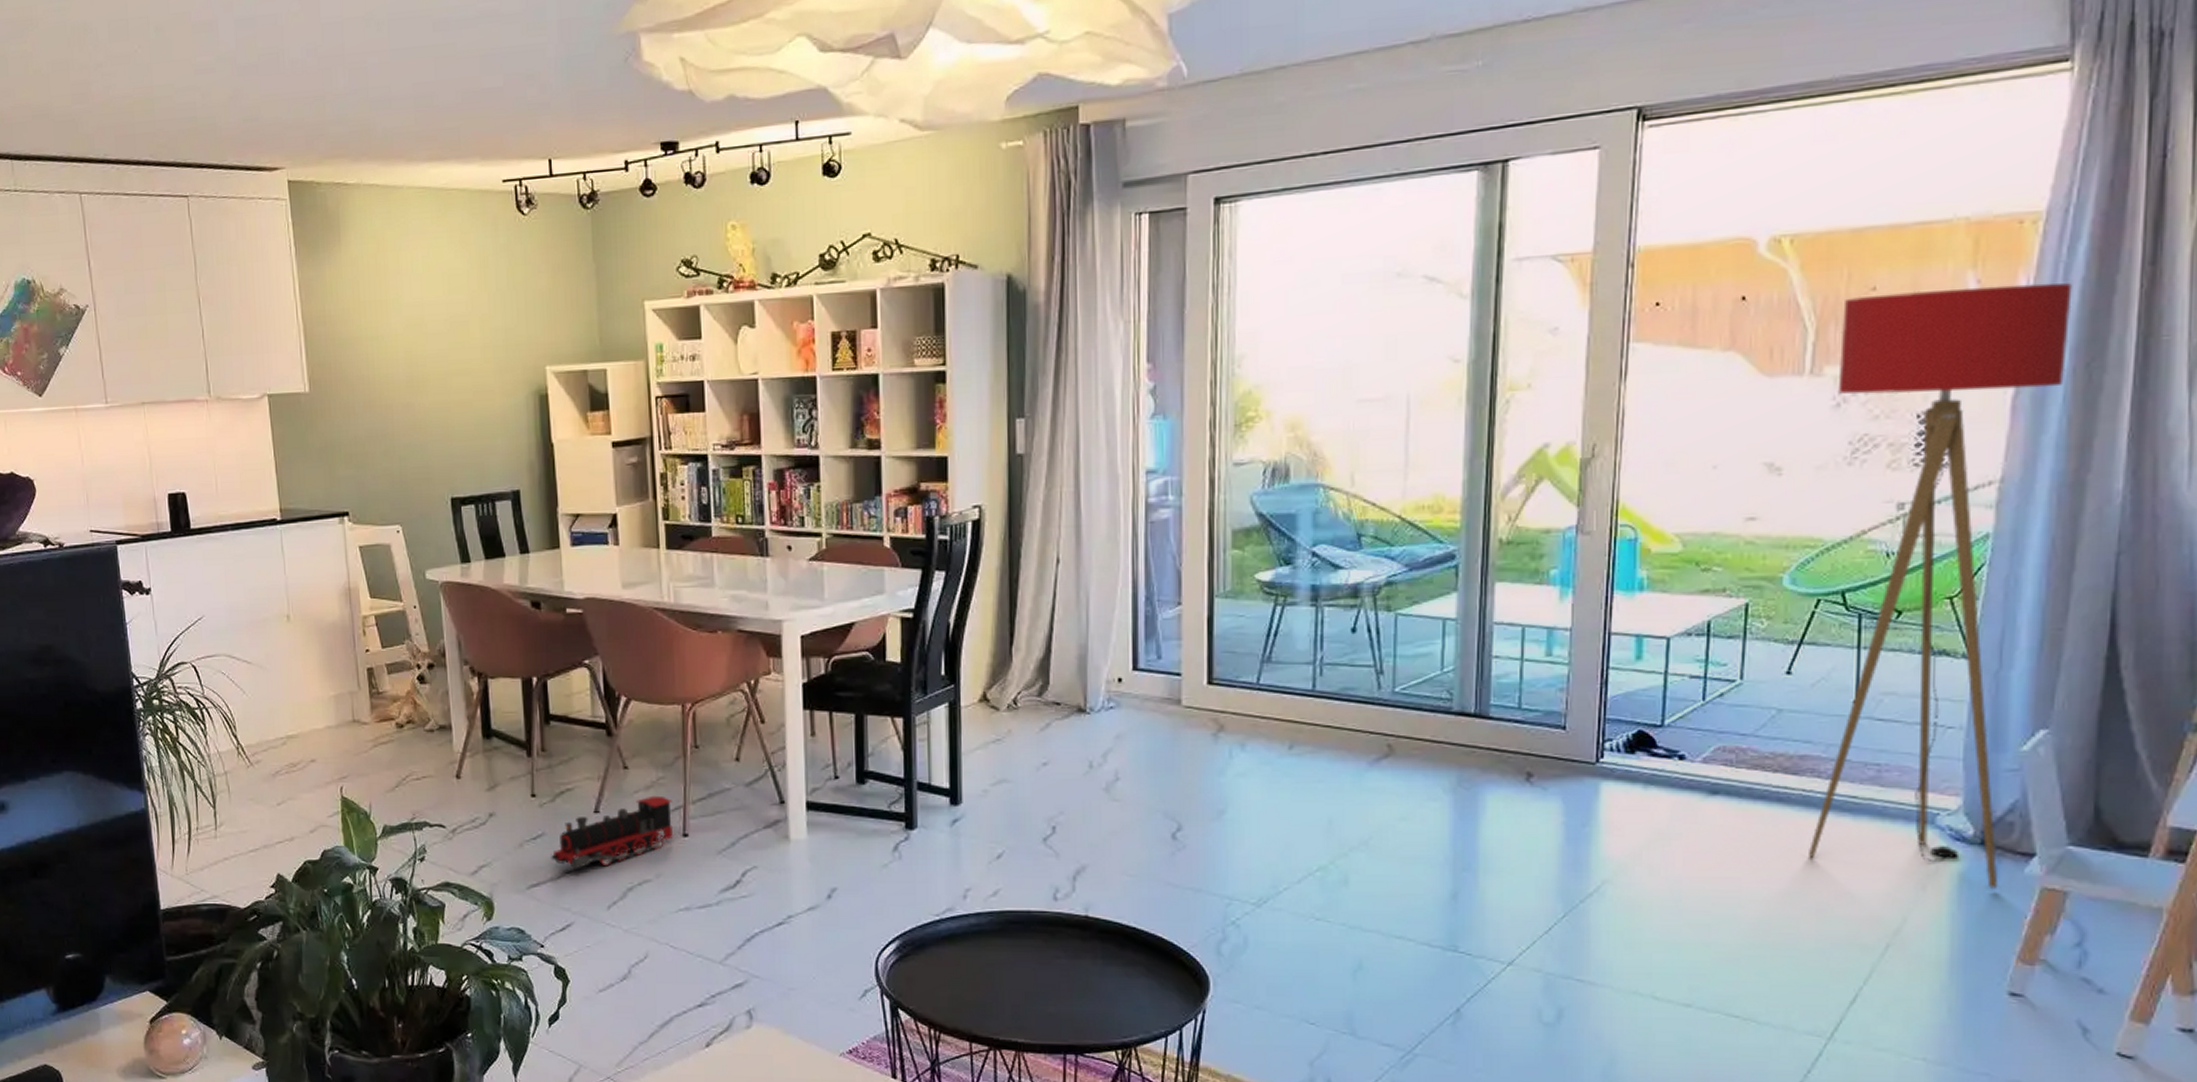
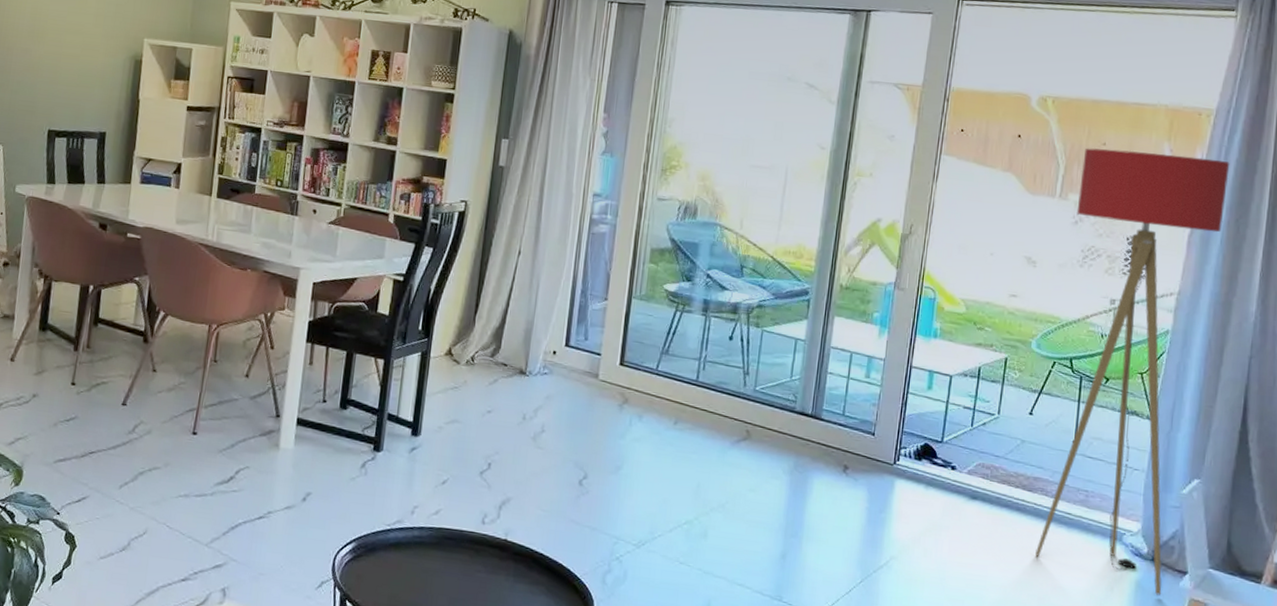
toy train: present [551,795,674,869] -> none [79,396,189,451]

